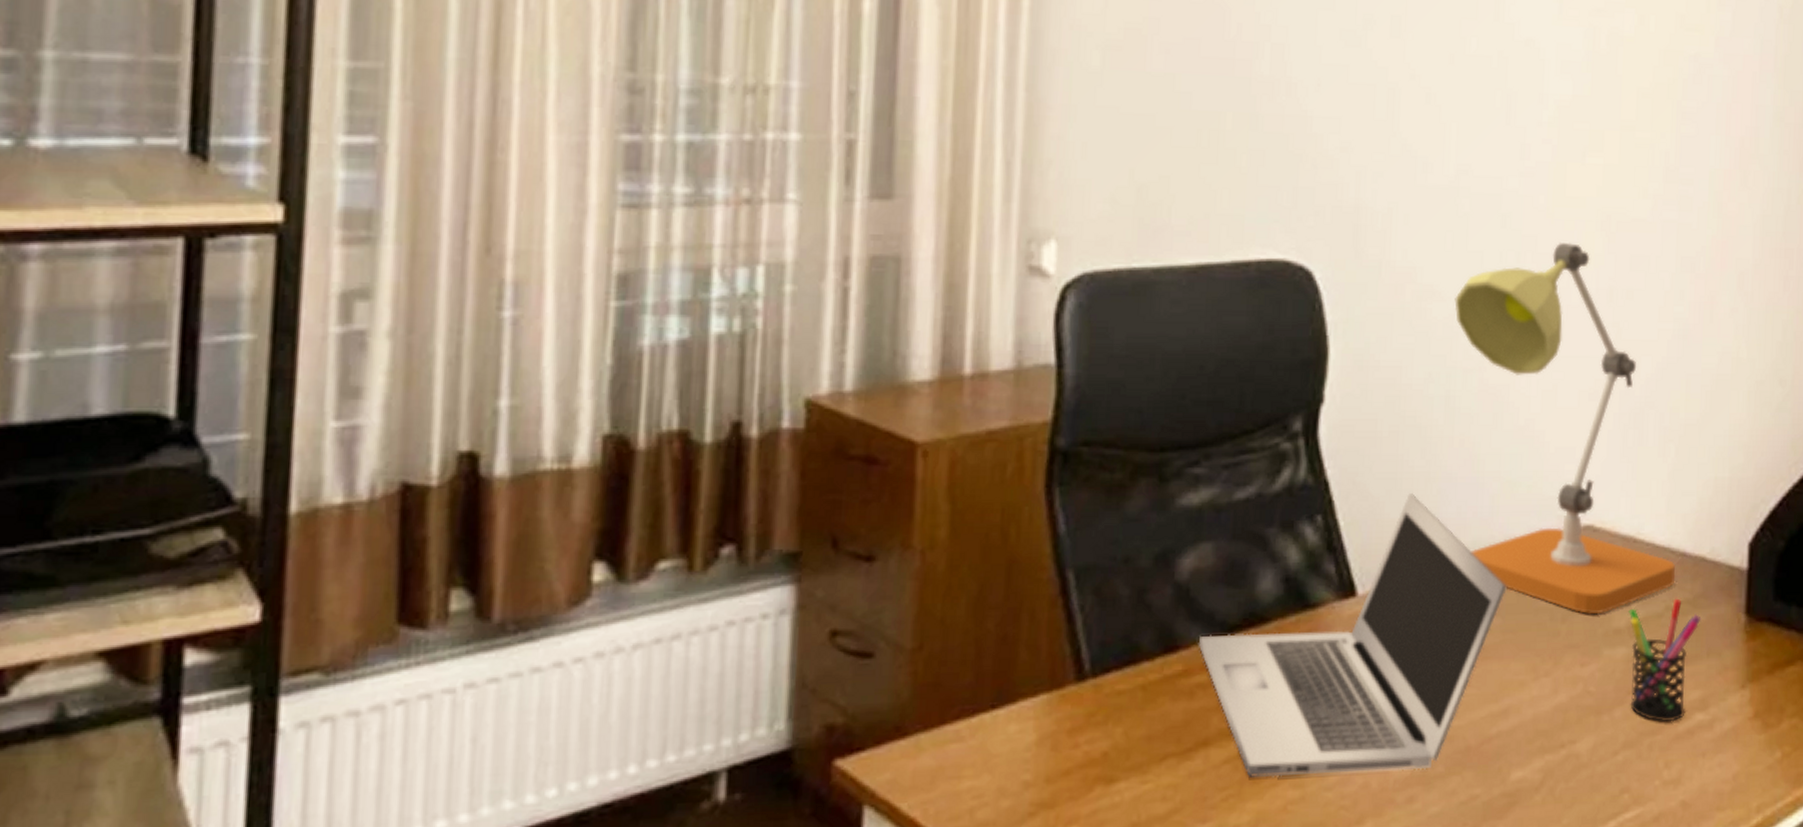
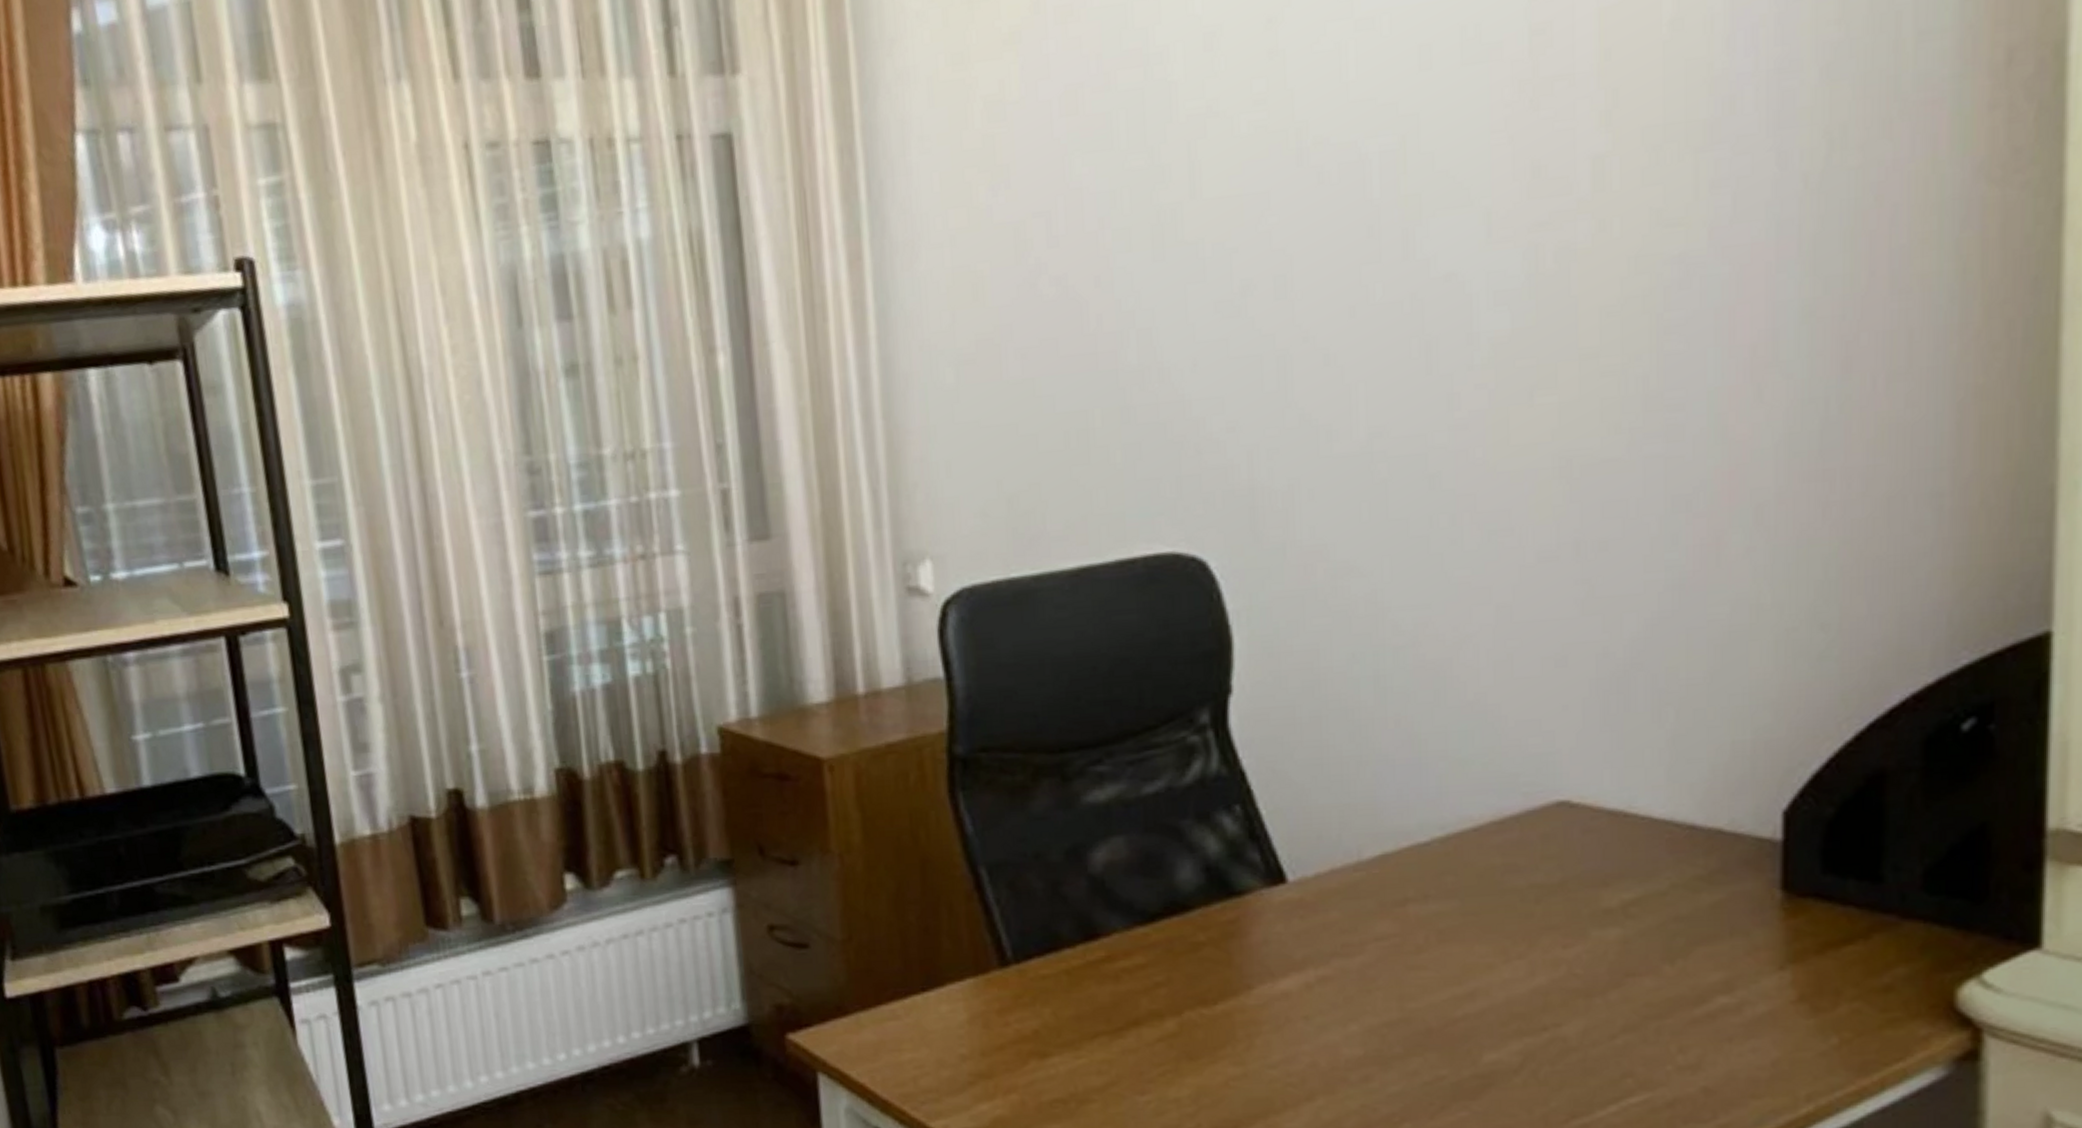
laptop: present [1198,493,1507,777] -> none [1118,778,1464,1055]
desk lamp: present [1454,243,1676,614] -> none [1377,496,1683,894]
pen holder: present [1629,598,1702,722] -> none [1621,874,1720,1006]

